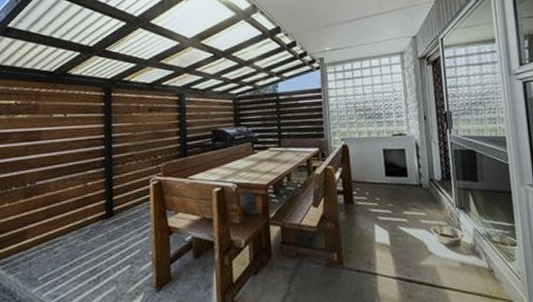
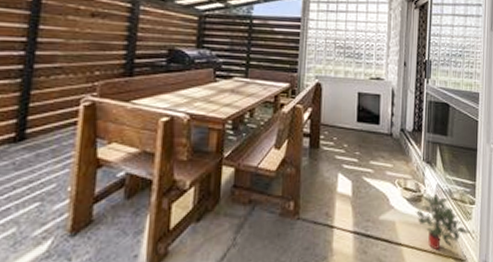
potted plant: none [455,237,518,293] -> present [415,192,472,251]

